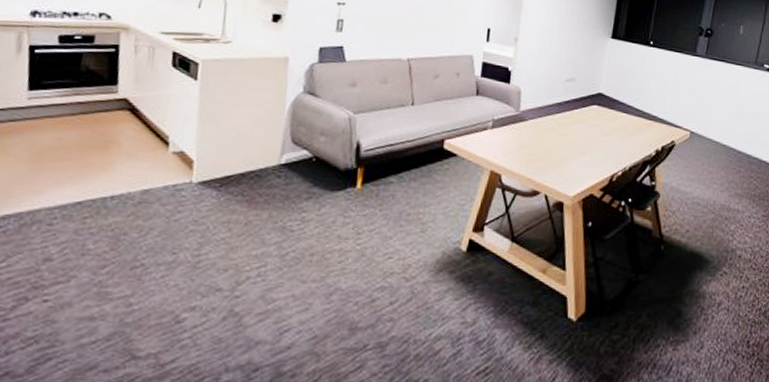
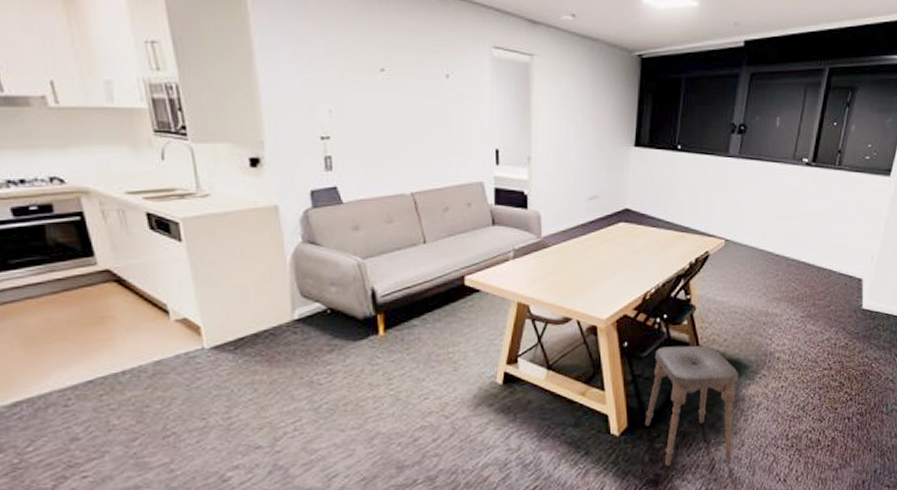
stool: none [603,231,700,366] -> present [644,345,739,466]

